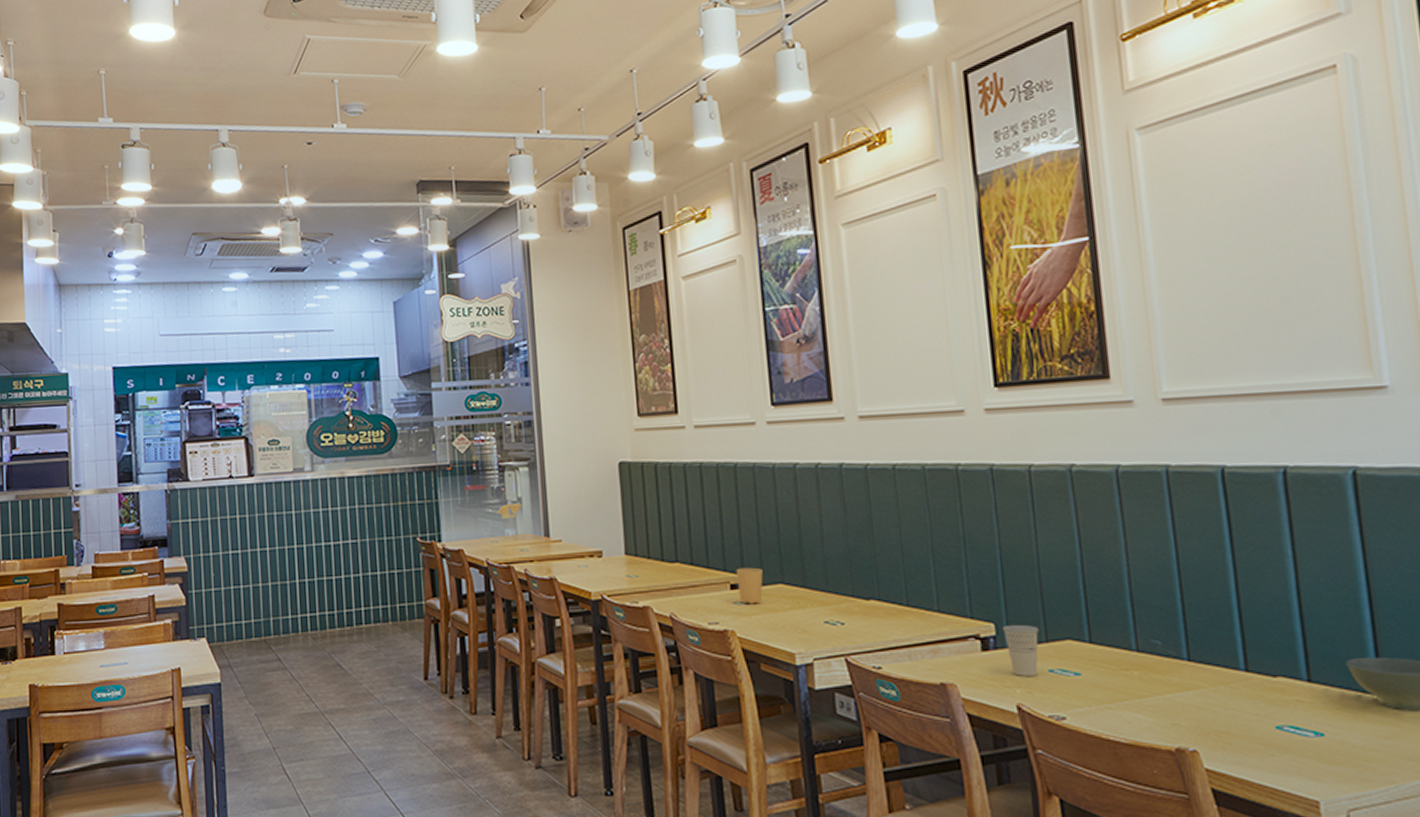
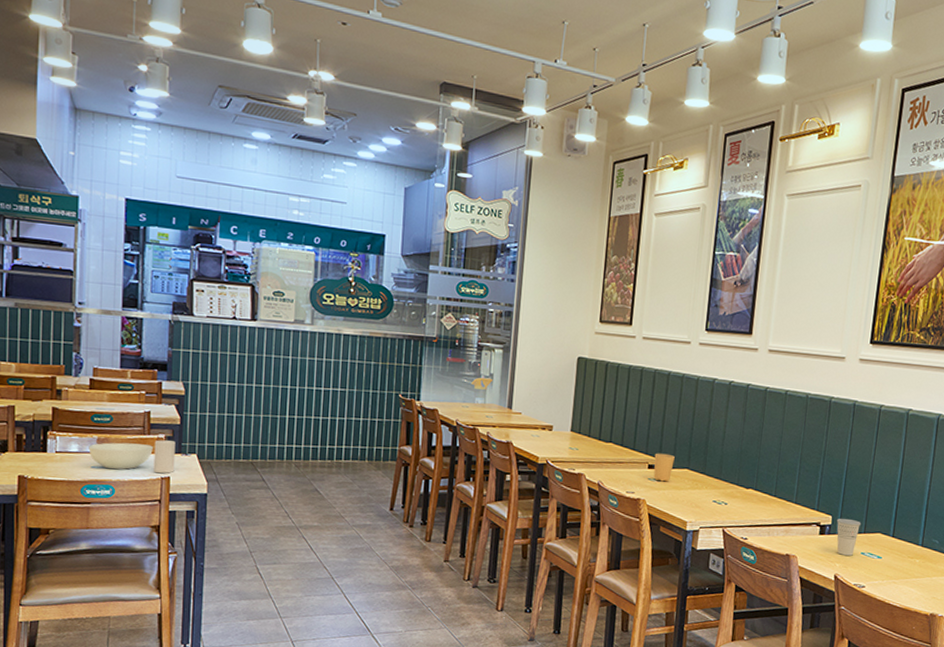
bowl: none [96,633,162,666] -> present [88,442,154,470]
cup: none [161,625,185,665] -> present [153,440,176,474]

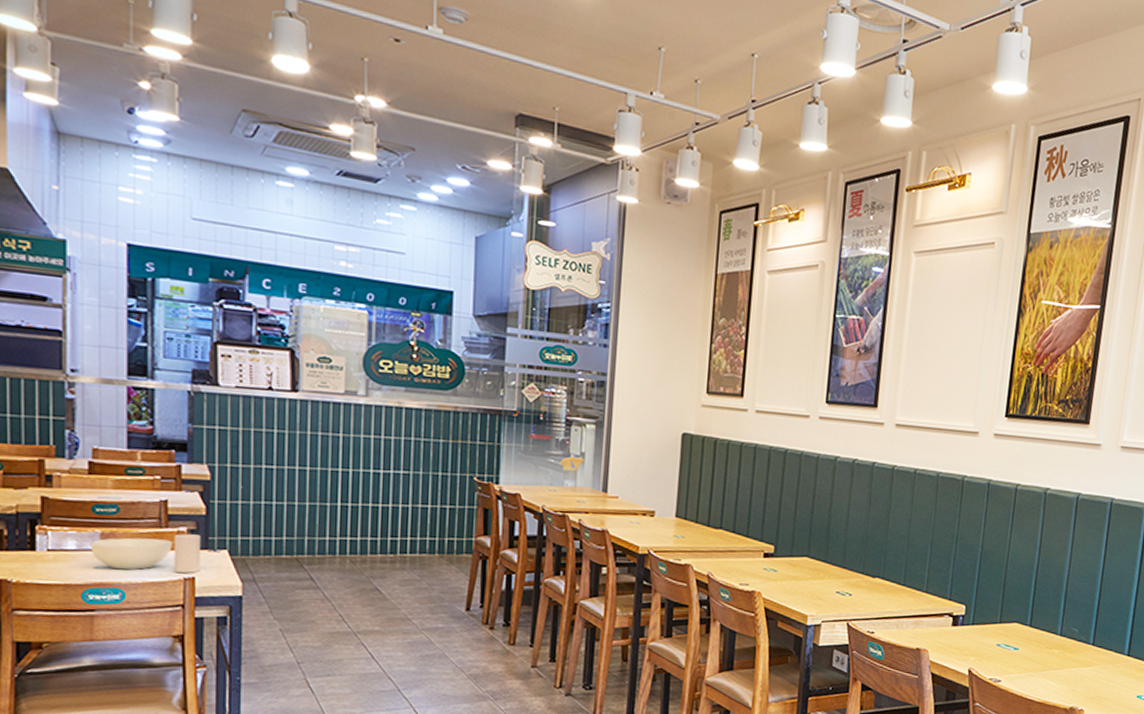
cup: present [653,453,675,482] -> none [770,540,793,572]
cup: present [836,518,862,556] -> none [970,607,997,648]

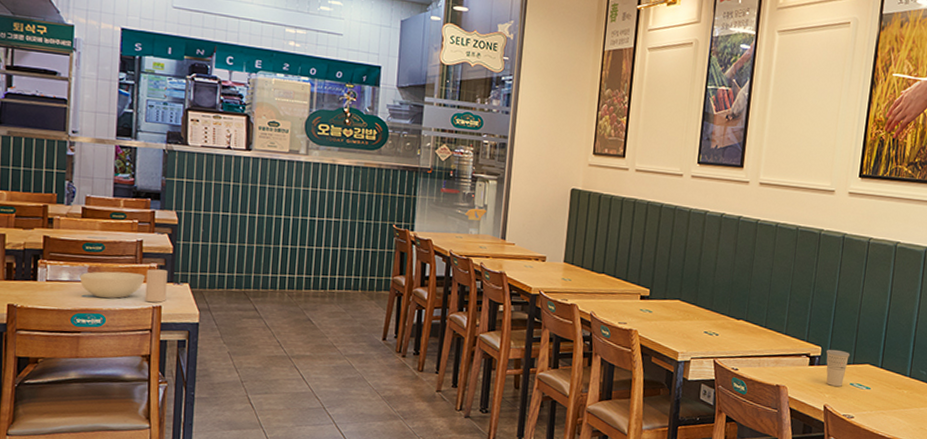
cup: none [970,607,997,648] -> present [825,349,851,387]

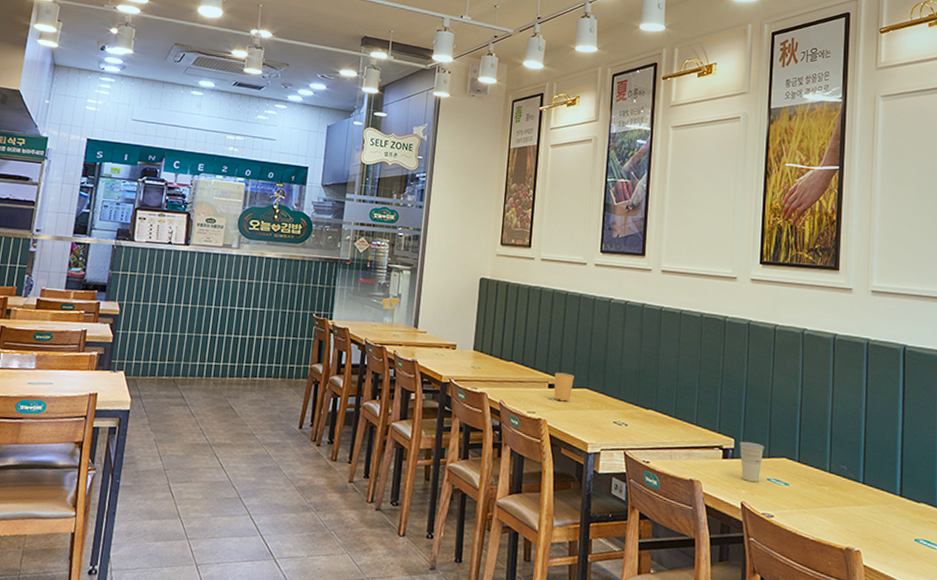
bowl: present [79,271,146,299] -> none [27,359,87,386]
cup: present [145,269,168,303] -> none [83,357,106,390]
cup: none [645,284,667,313] -> present [554,372,574,402]

